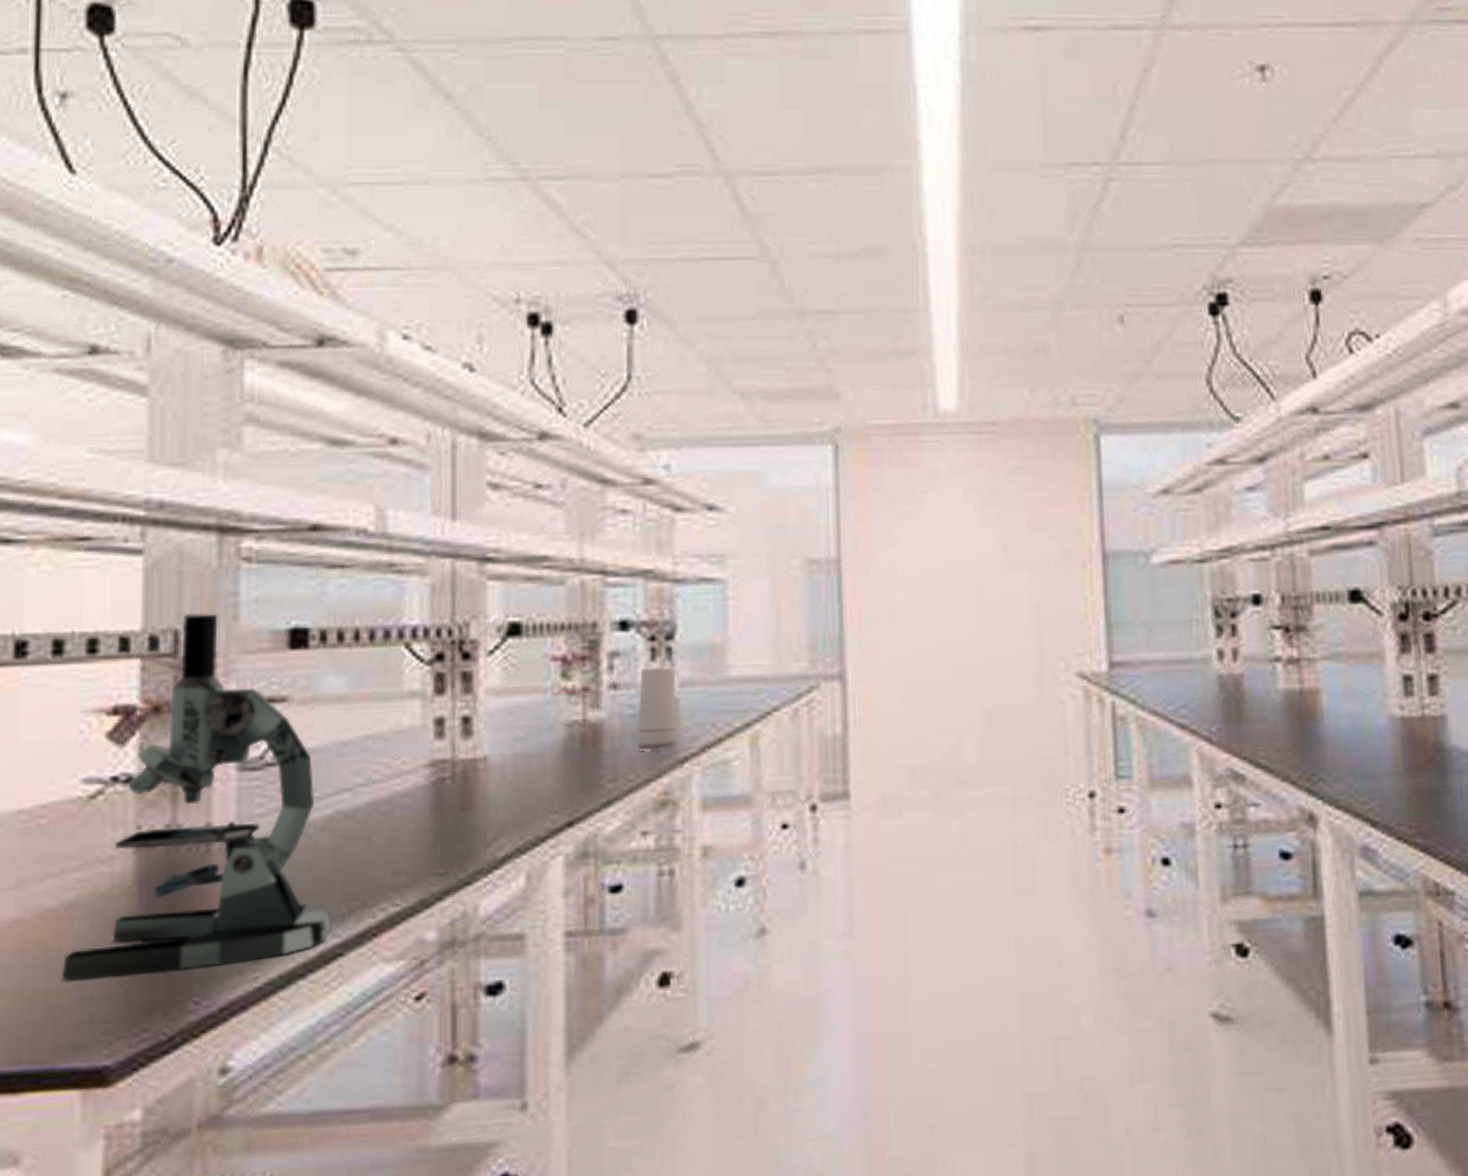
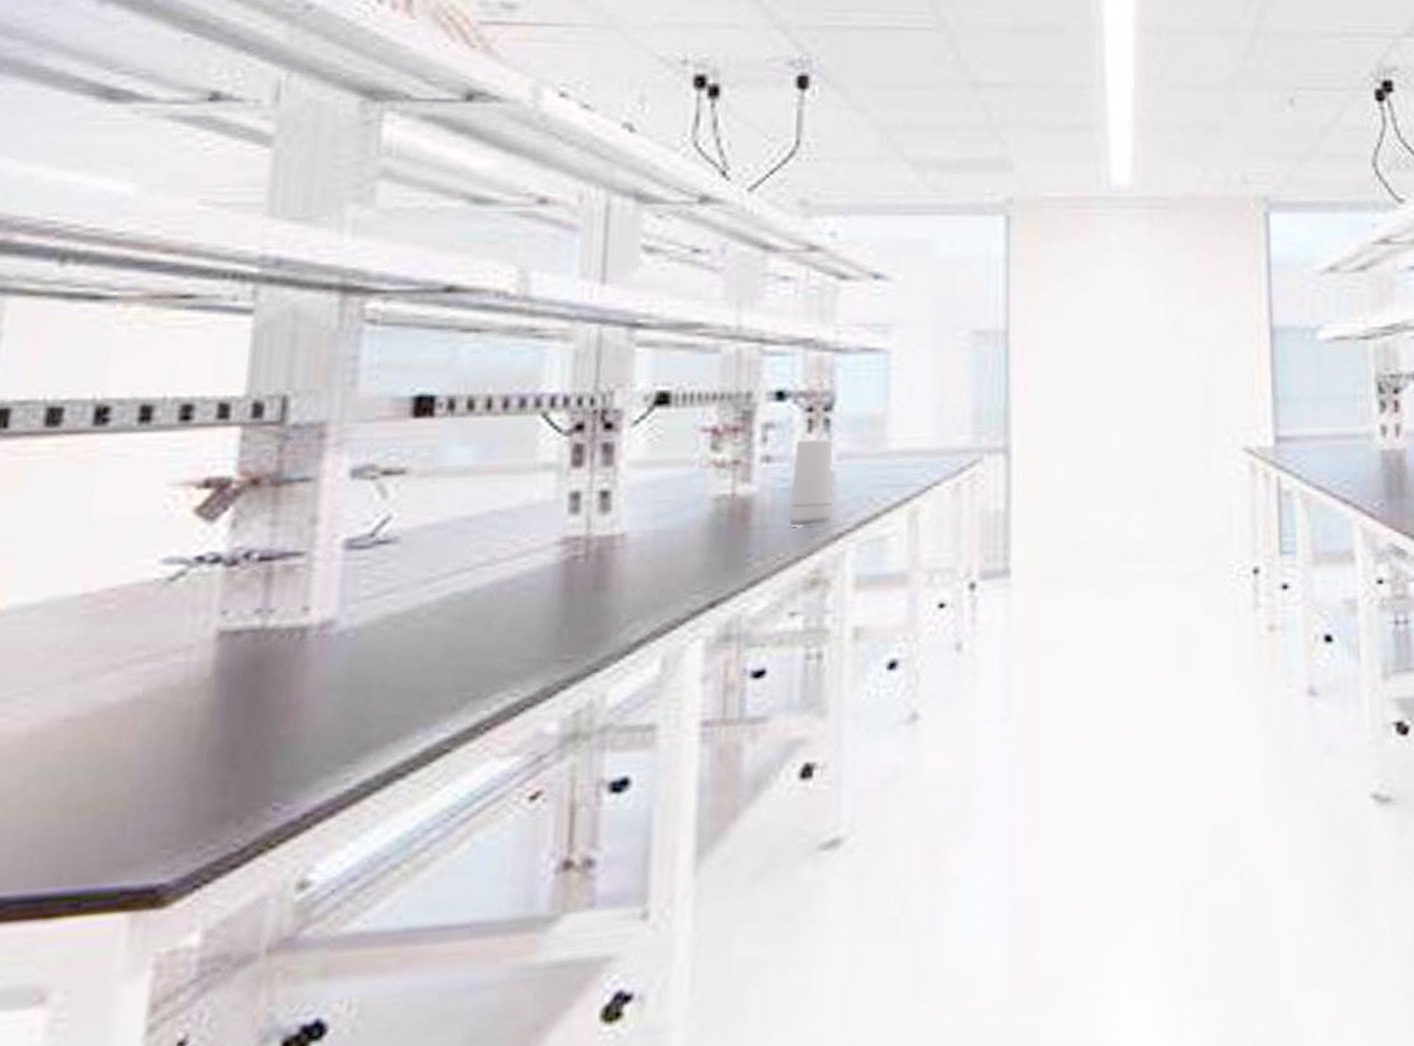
microscope: present [61,613,331,980] -> none [118,378,439,786]

